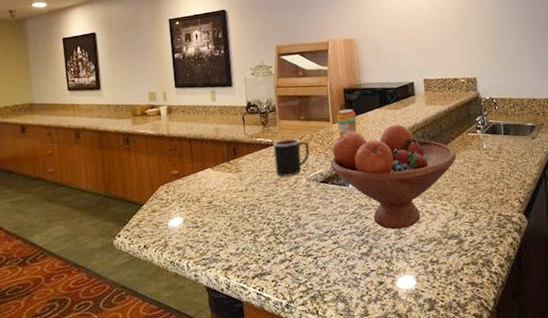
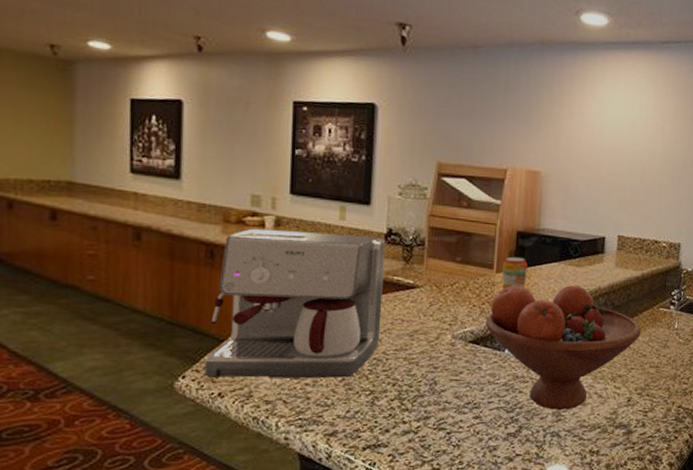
coffee maker: none [132,109,253,235] -> present [204,228,386,379]
mug: present [273,139,310,177] -> none [413,283,462,330]

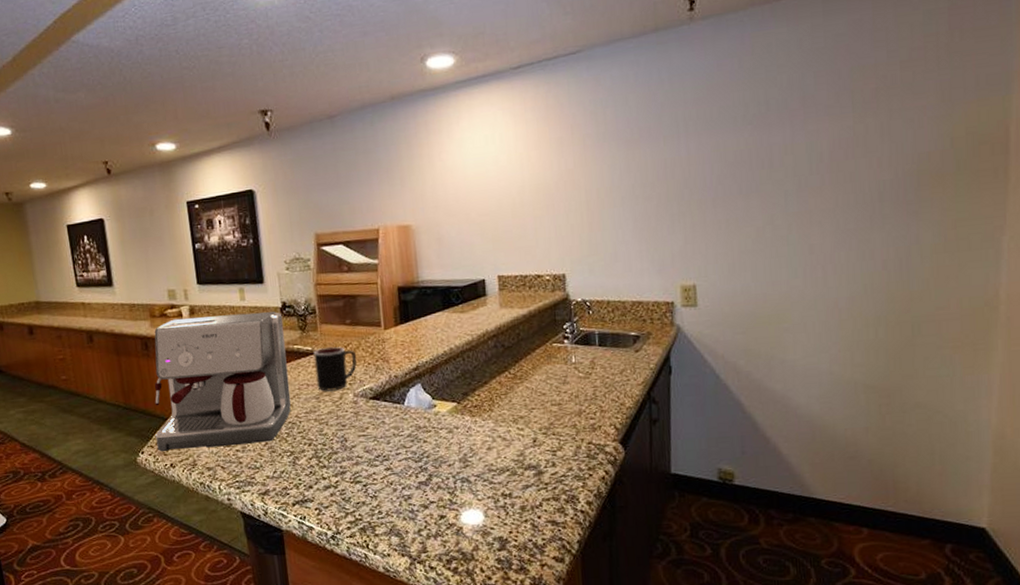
mug: none [413,283,462,330] -> present [313,347,357,391]
fruit bowl: present [486,284,642,410] -> none [382,331,537,456]
beverage can: present [502,256,528,291] -> none [389,311,414,346]

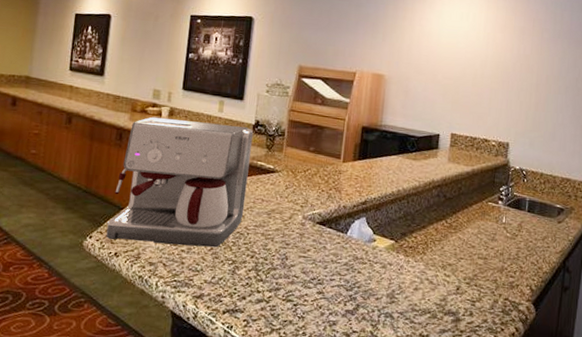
mug: present [313,347,357,391] -> none [271,168,313,210]

